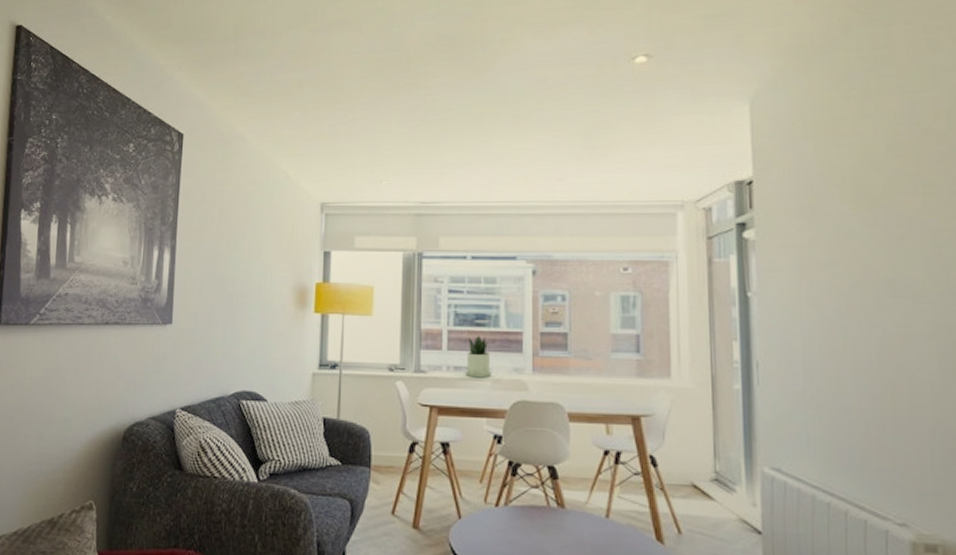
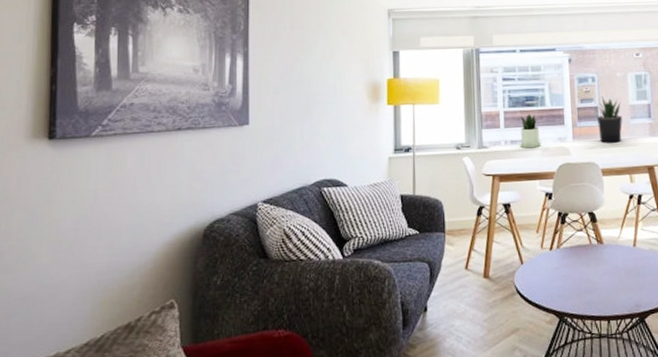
planter: none [566,320,600,381] -> present [597,96,623,143]

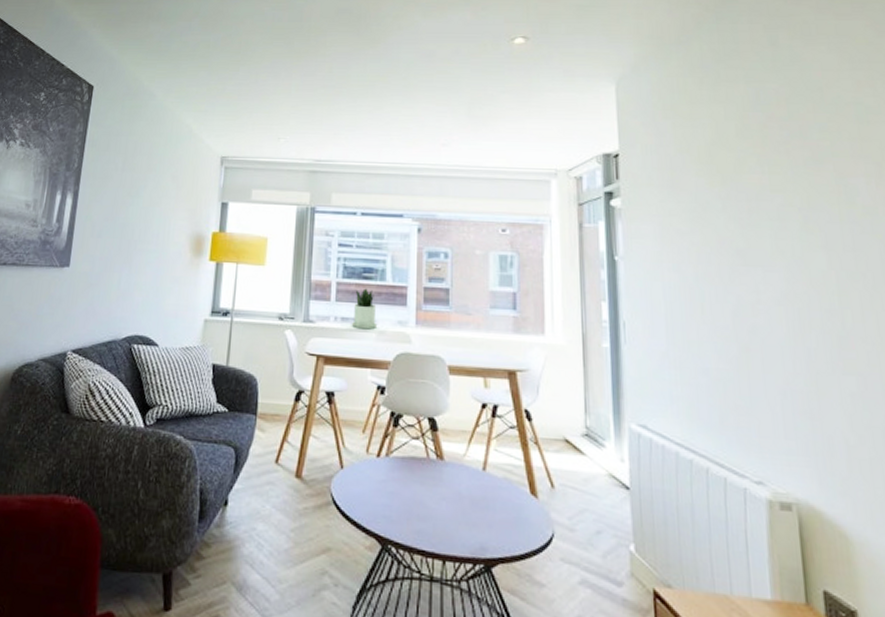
planter: present [597,96,623,143] -> none [448,276,479,336]

